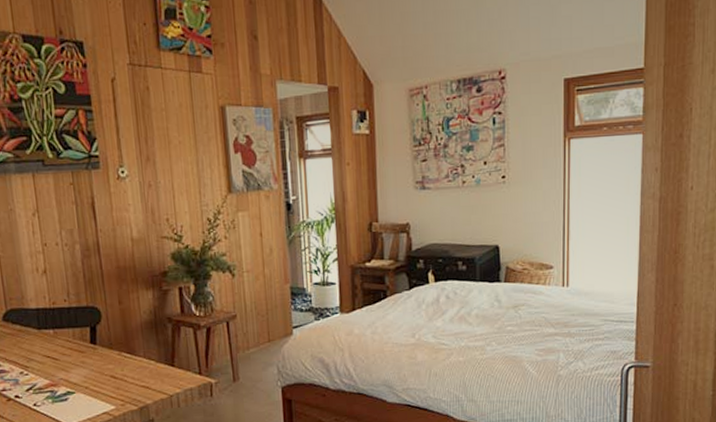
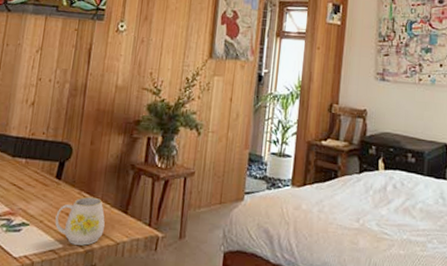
mug: none [100,355,154,404] -> present [55,196,105,246]

